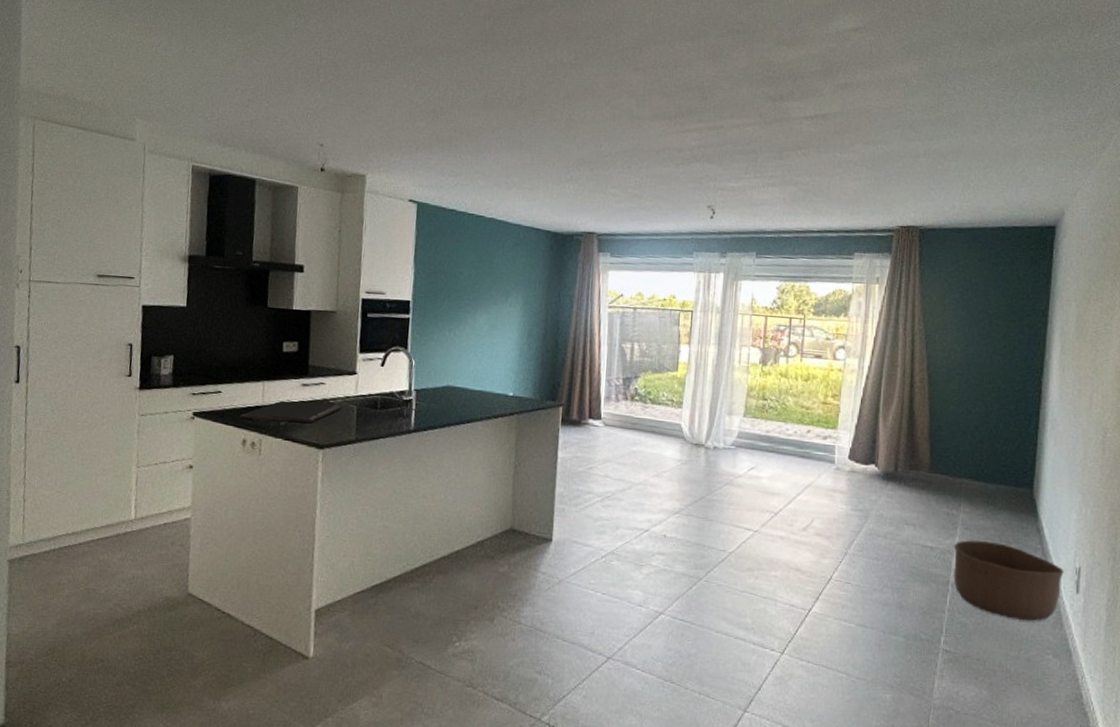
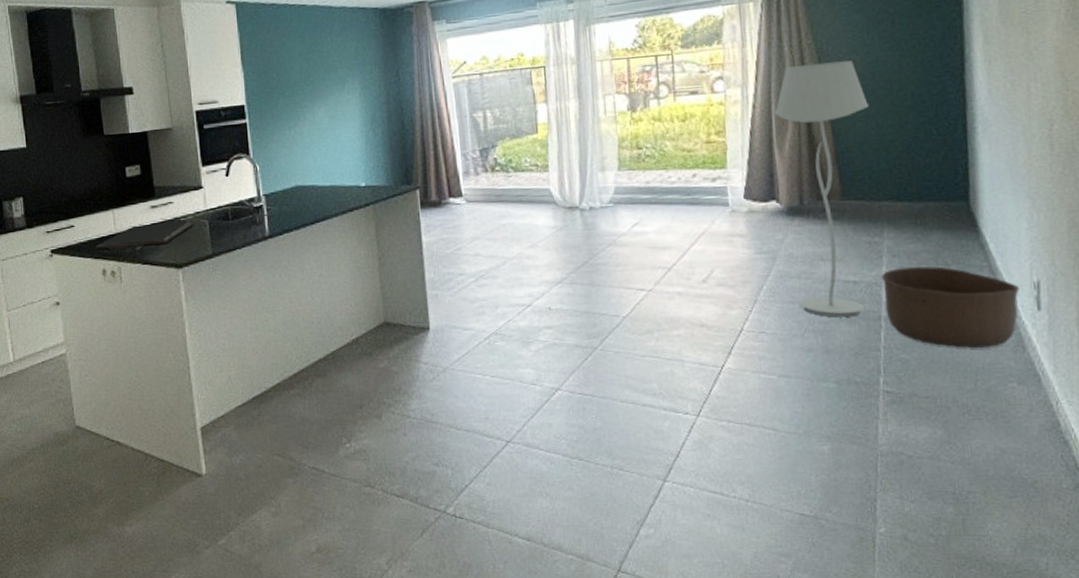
floor lamp: none [882,346,963,579] -> present [775,60,870,318]

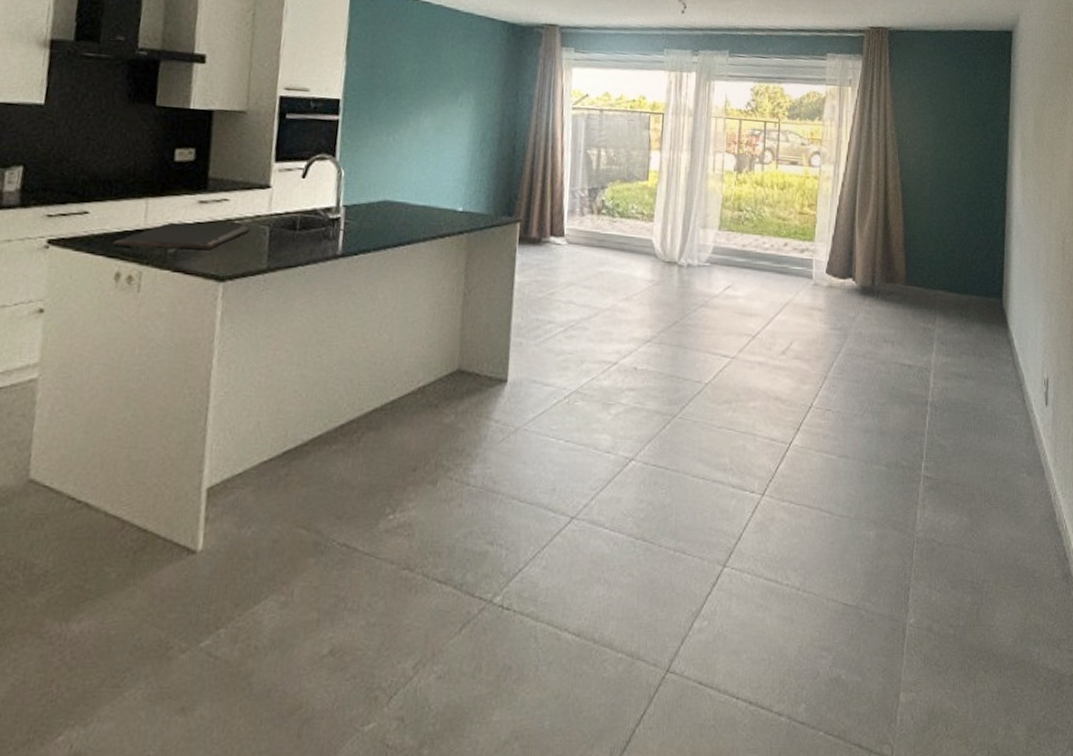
floor lamp: present [775,60,870,318] -> none [859,152,935,400]
basket: present [881,266,1020,348] -> none [930,356,1034,438]

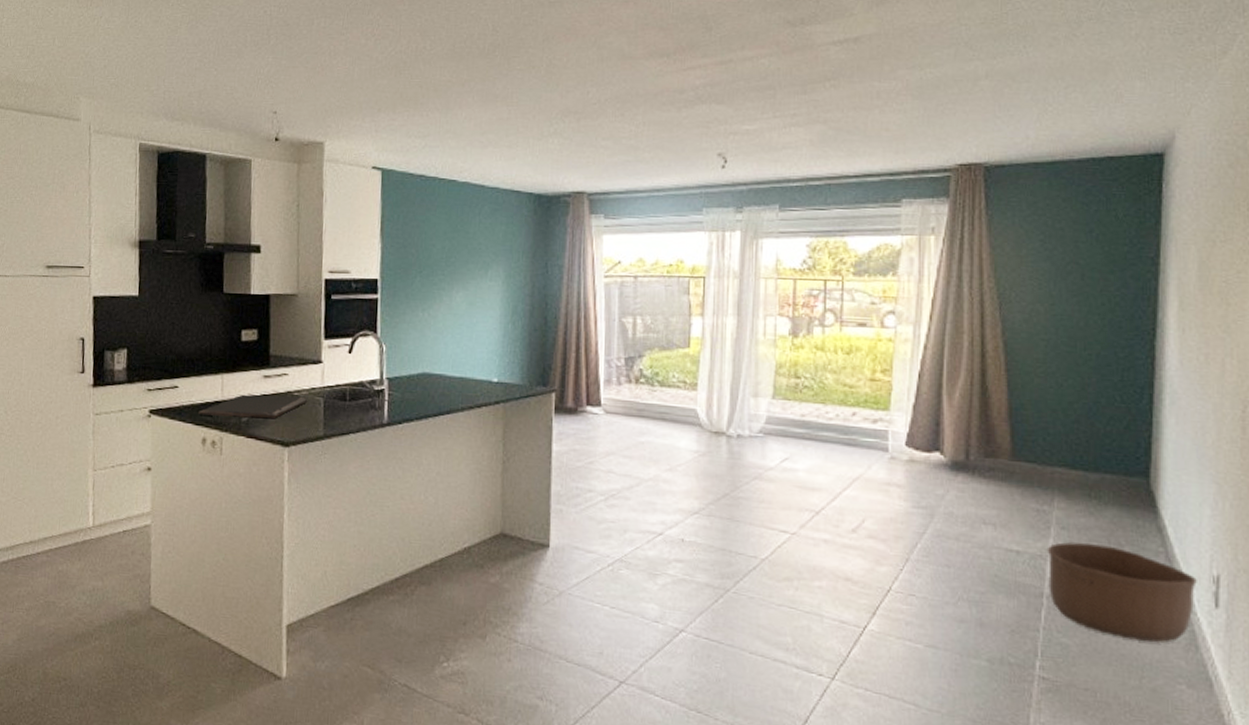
basket: none [930,356,1034,438] -> present [1047,542,1197,643]

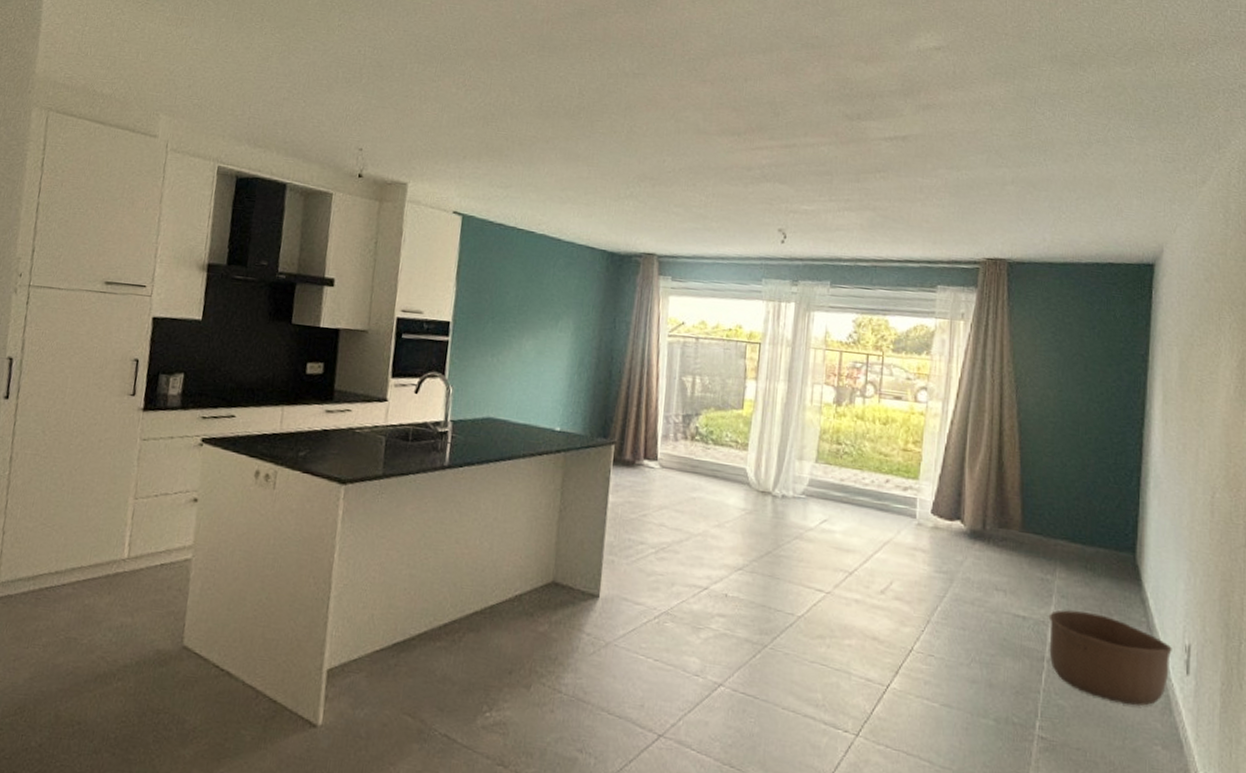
cutting board: present [198,394,308,419] -> none [254,428,370,456]

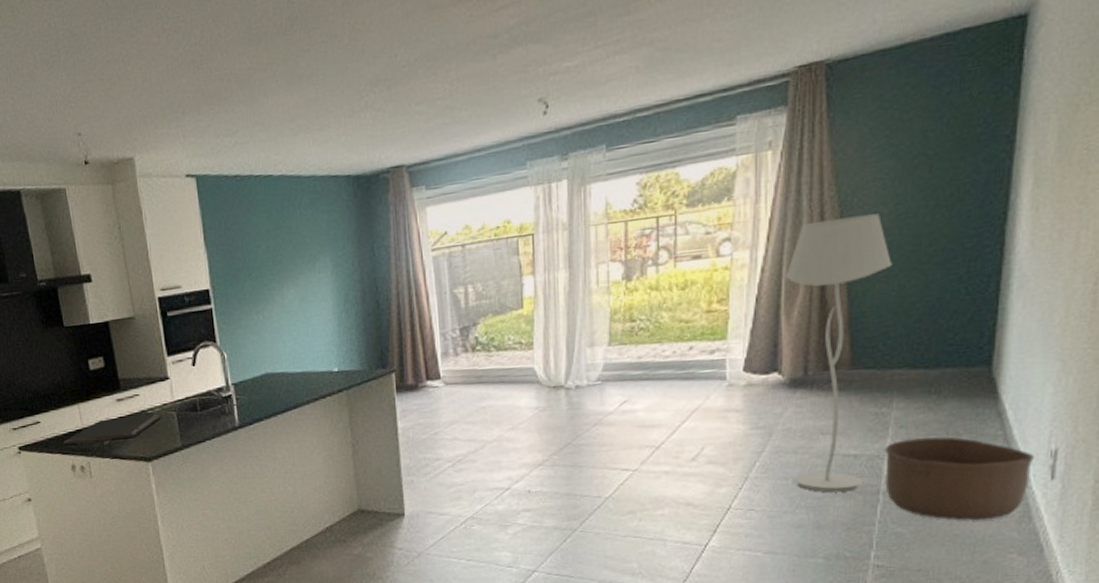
cutting board: none [254,428,370,456] -> present [63,413,162,445]
floor lamp: none [969,390,1057,654] -> present [786,213,893,493]

